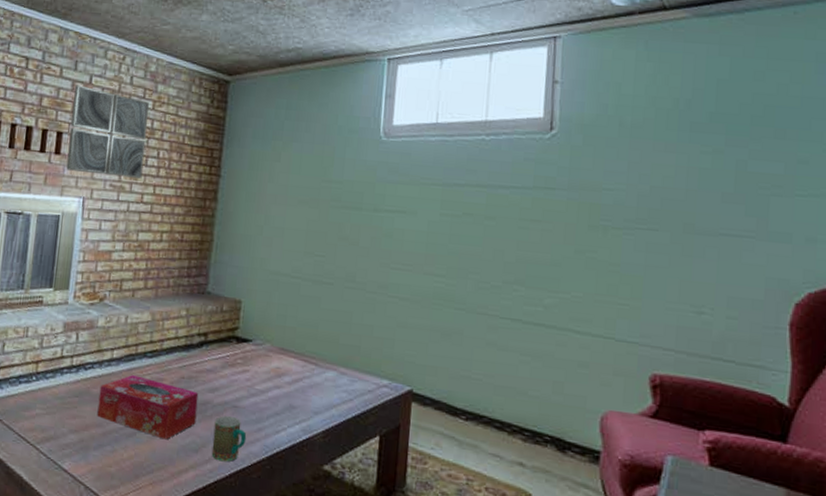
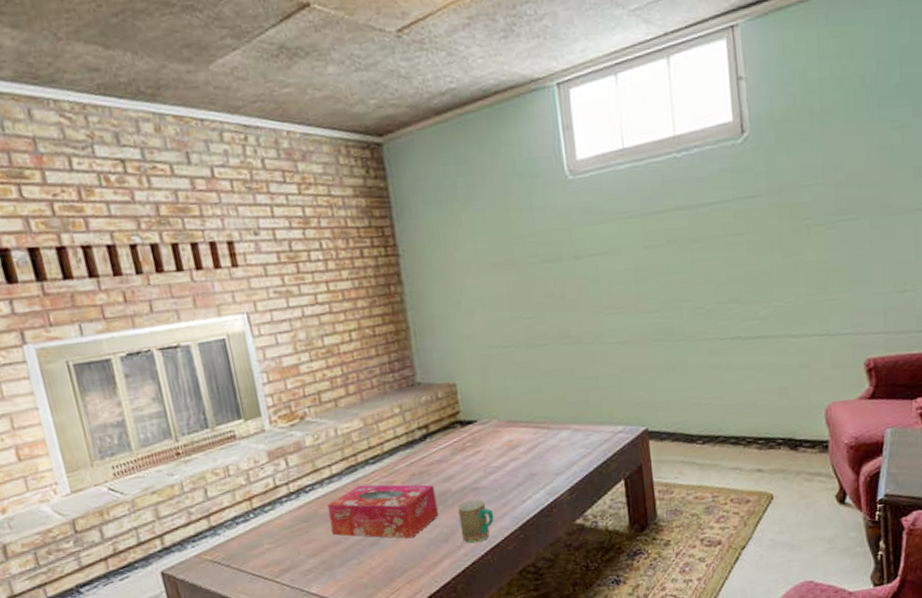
wall art: present [66,85,149,179] -> none [195,181,310,286]

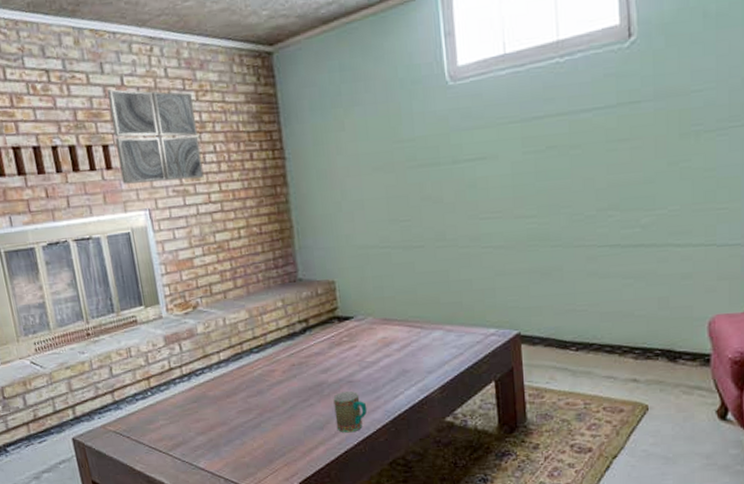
wall art: none [195,181,310,286] -> present [107,89,204,184]
tissue box: present [327,484,439,539] -> none [215,372,316,424]

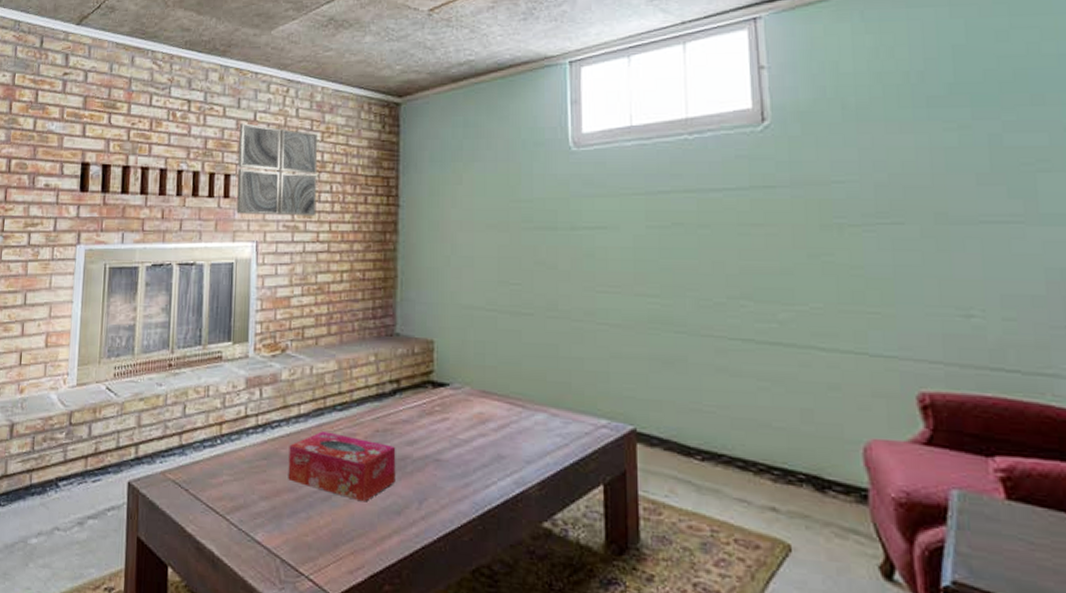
tissue box: none [215,372,316,424] -> present [288,431,396,502]
mug: present [333,390,368,433] -> none [416,470,453,524]

